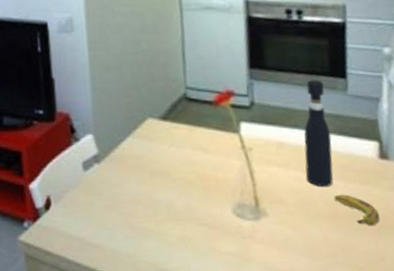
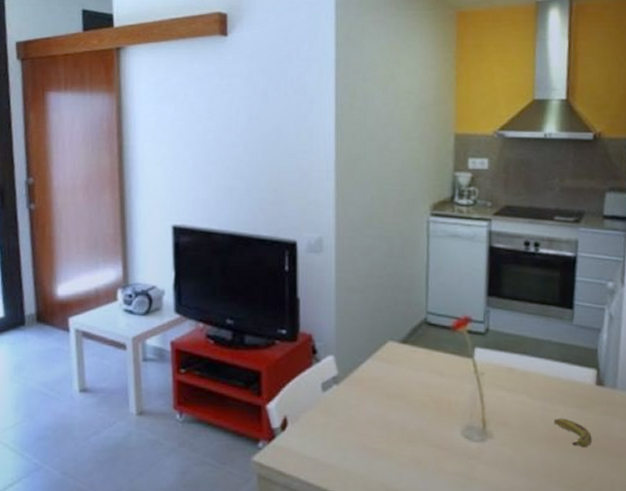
pepper grinder: present [304,80,333,188] -> none [530,309,556,411]

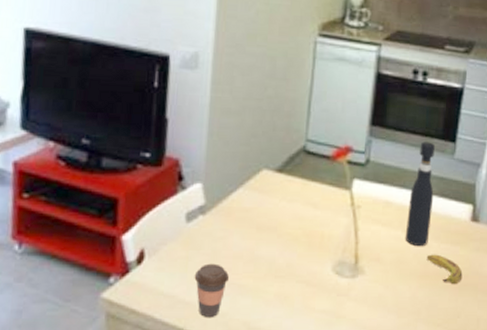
coffee cup: none [333,429,364,479] -> present [194,263,229,317]
pepper grinder: none [530,309,556,411] -> present [405,142,435,247]

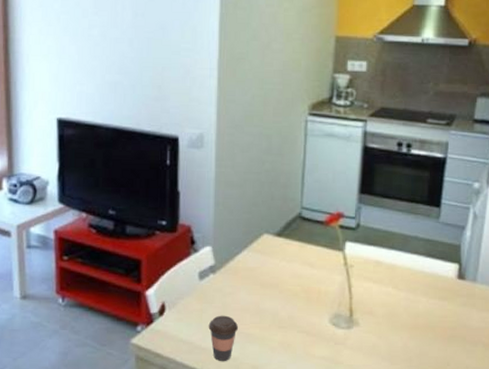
pepper grinder: present [405,142,435,247] -> none [395,207,421,302]
banana: present [426,254,463,285] -> none [416,308,451,336]

